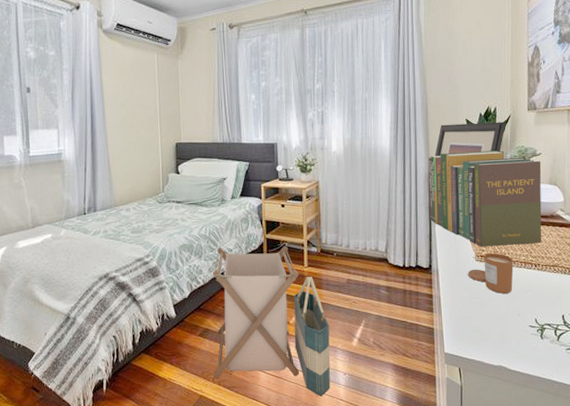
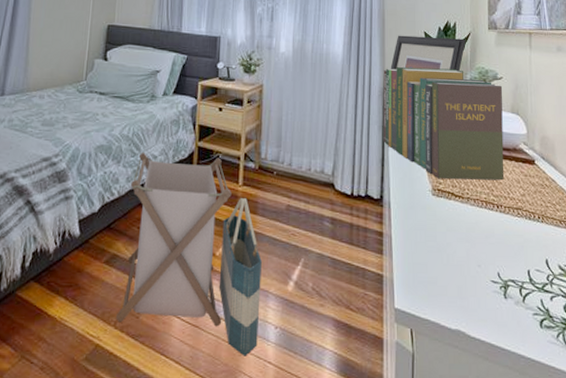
candle: present [468,253,514,294] -> none [423,187,474,238]

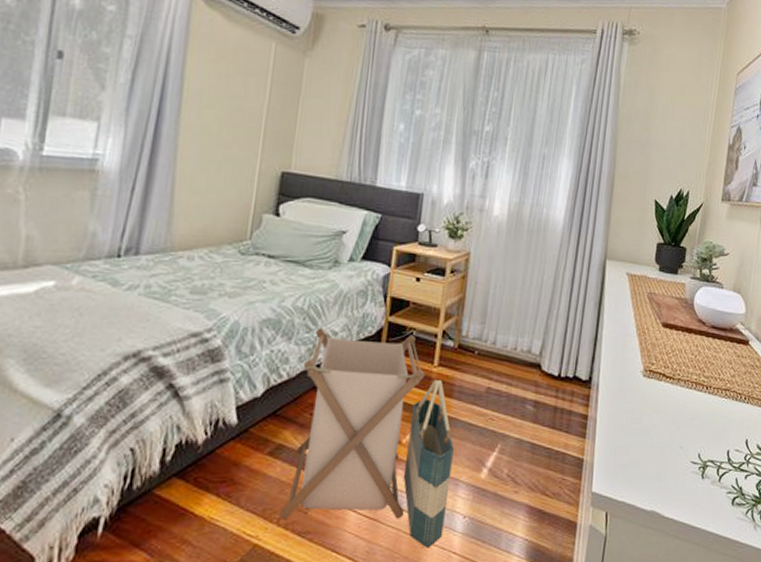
books: present [383,66,504,181] -> none [598,237,728,361]
picture frame: present [390,35,466,72] -> none [614,202,697,246]

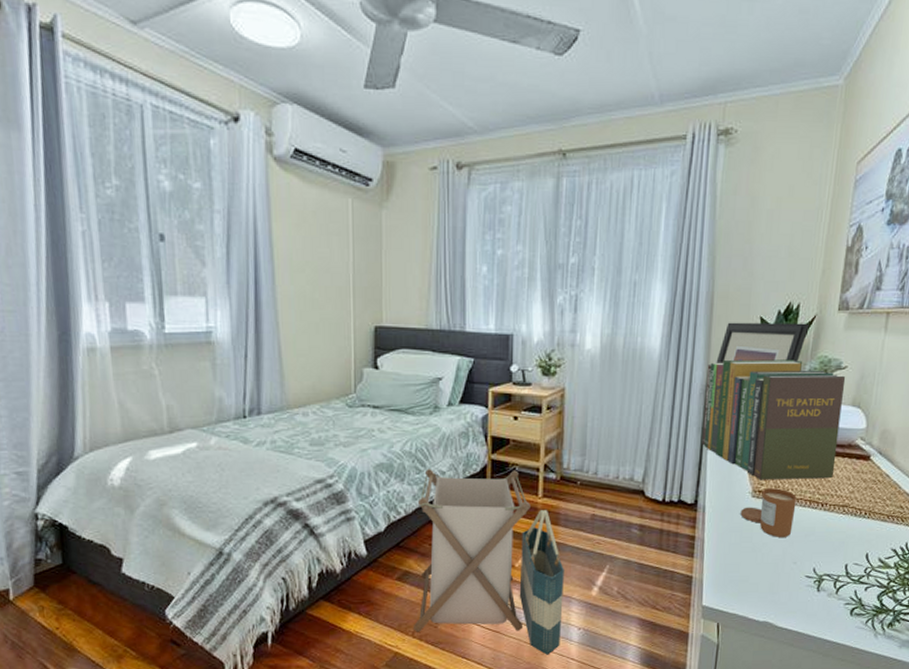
books: none [598,237,728,361] -> present [702,359,846,479]
picture frame: none [614,202,697,246] -> present [716,322,810,363]
candle: none [632,368,684,420] -> present [740,488,797,537]

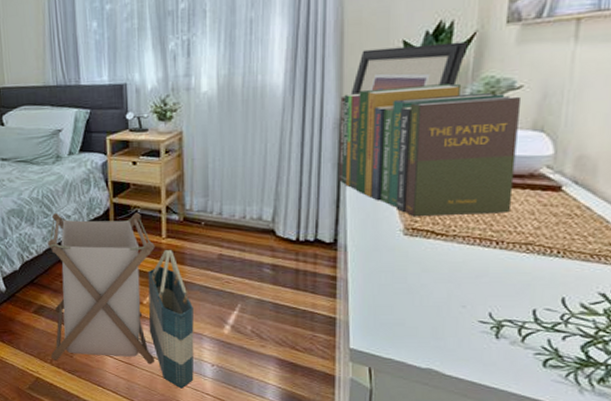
candle: present [740,488,797,537] -> none [390,225,462,278]

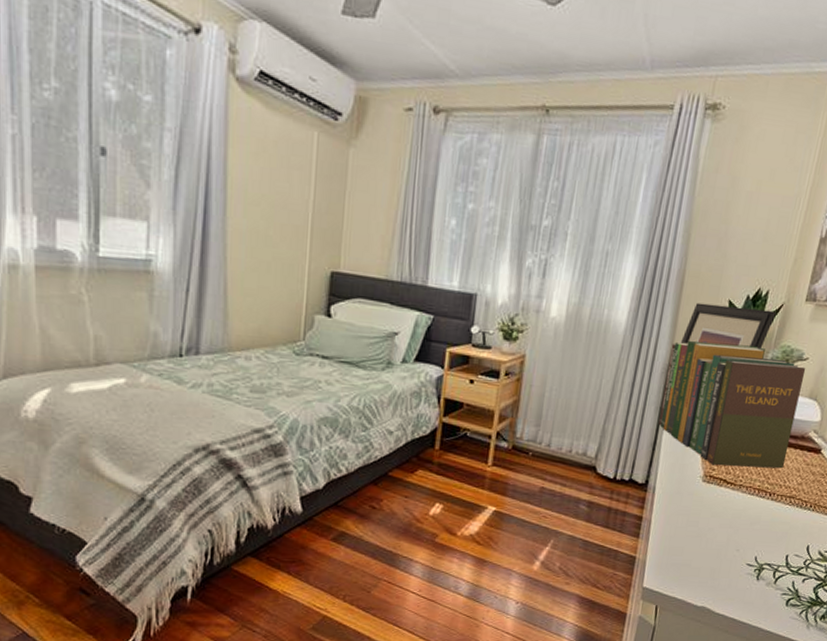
laundry basket: present [48,212,155,364] -> none [345,426,479,601]
tote bag: present [148,249,194,389] -> none [458,478,508,628]

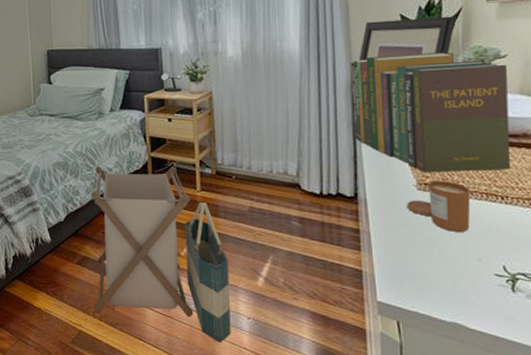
laundry basket: none [345,426,479,601] -> present [91,165,193,317]
tote bag: none [458,478,508,628] -> present [184,201,231,343]
candle: none [689,474,747,524] -> present [407,181,471,232]

